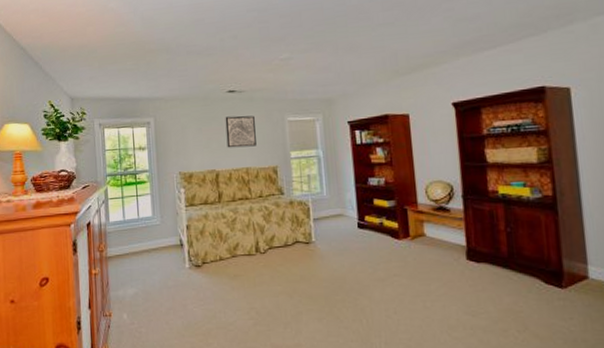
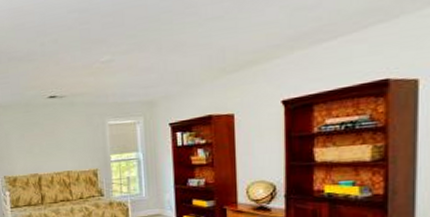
wall art: present [225,115,256,148] -> none [46,120,77,153]

